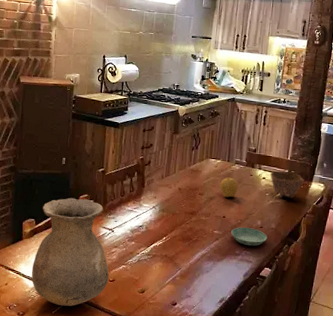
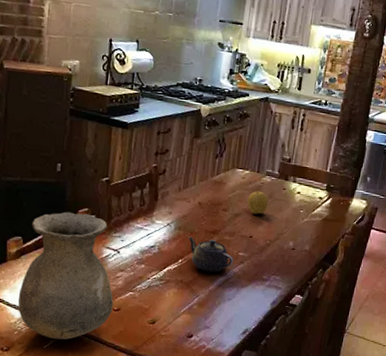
teapot: none [171,217,210,249] -> present [188,236,234,273]
saucer: present [231,227,268,246] -> none [258,248,300,270]
bowl: present [270,171,305,199] -> none [306,184,345,217]

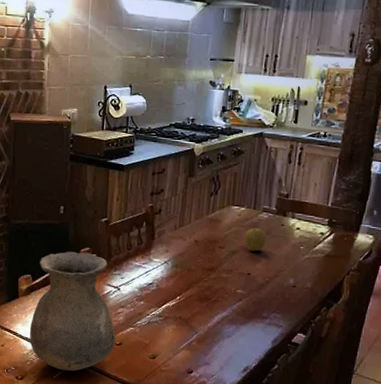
teapot: present [188,236,234,273] -> none [185,274,232,310]

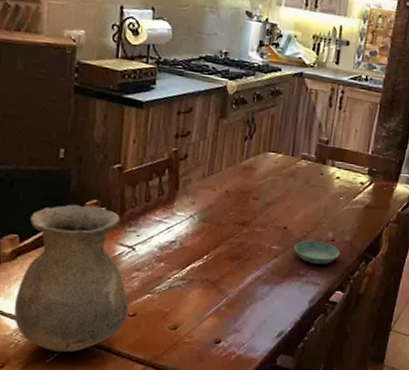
fruit: present [244,227,267,252] -> none [280,176,305,203]
saucer: none [257,286,302,308] -> present [294,241,340,264]

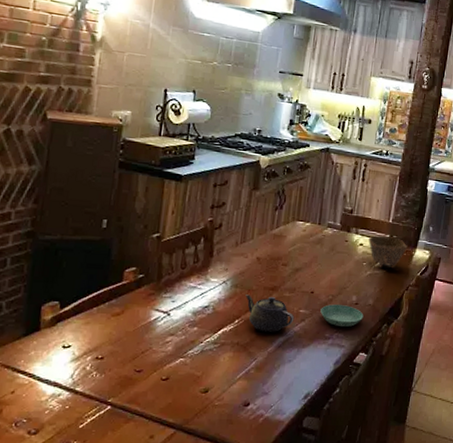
vase: present [14,204,129,352] -> none [50,271,162,417]
teapot: none [214,229,267,270] -> present [245,294,295,333]
bowl: none [345,168,388,204] -> present [368,235,408,269]

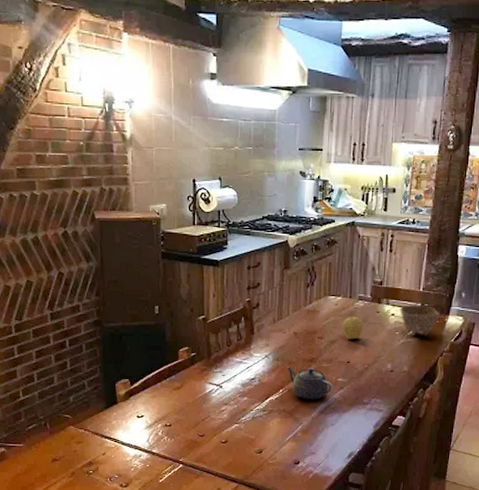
fruit: none [308,243,331,269] -> present [342,316,363,340]
saucer: present [320,304,364,327] -> none [357,372,400,392]

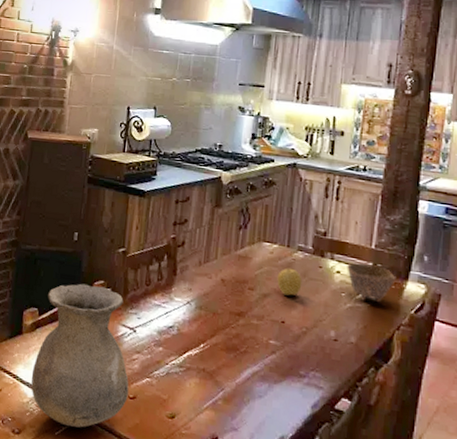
vase: none [131,352,221,473] -> present [31,283,129,428]
teapot: present [287,367,334,400] -> none [210,318,264,363]

